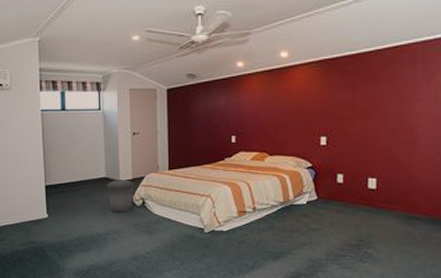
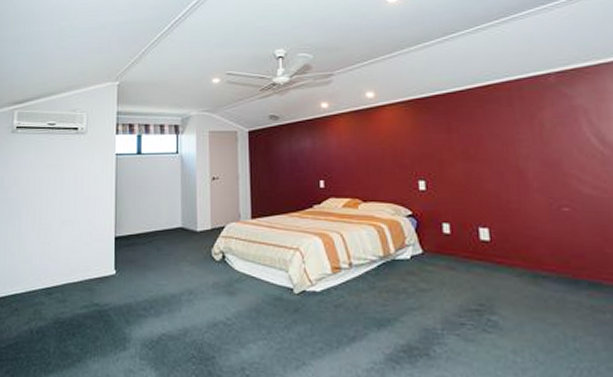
trash can: present [106,179,134,213] -> none [182,229,213,269]

